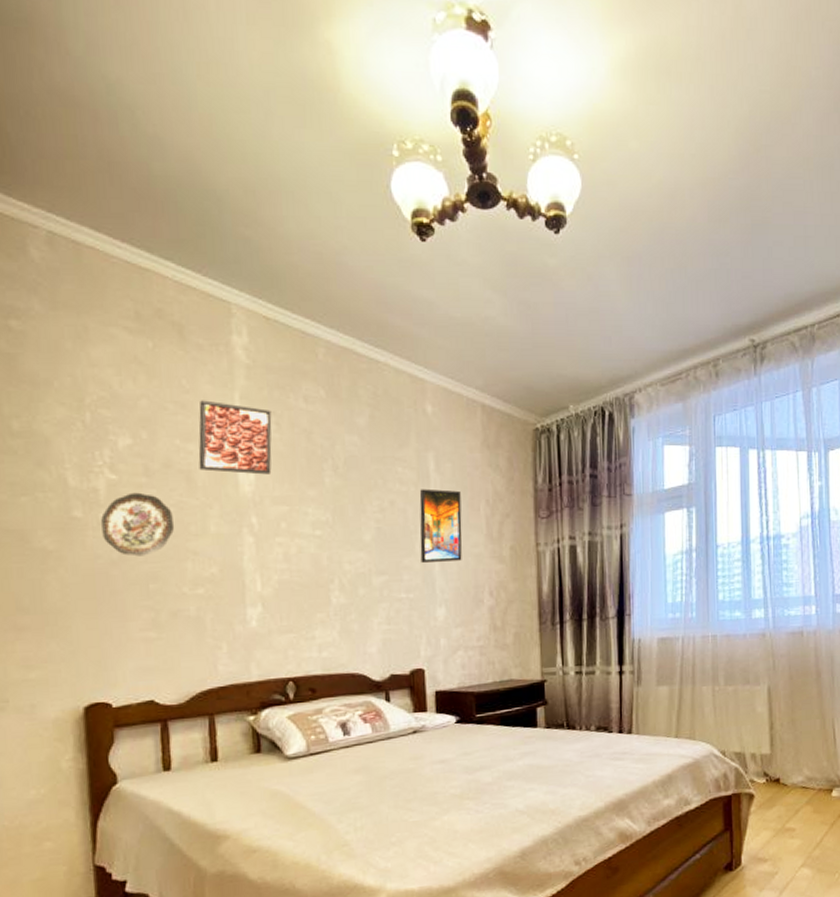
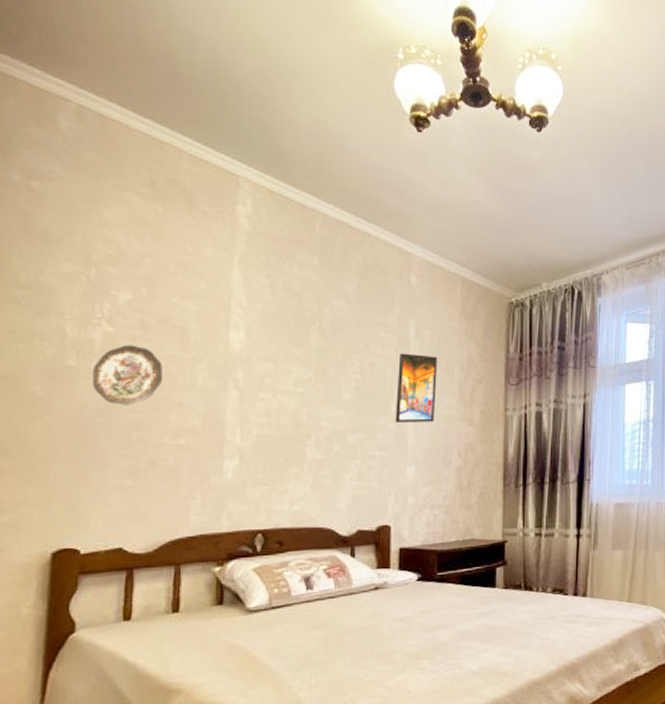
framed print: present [198,400,272,475] -> none [193,262,267,333]

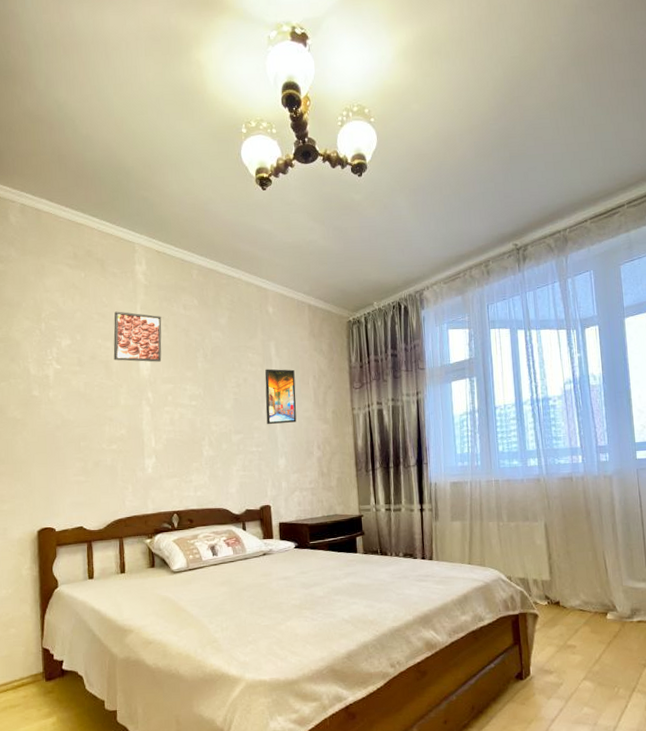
decorative plate: present [92,345,164,406] -> none [50,377,98,423]
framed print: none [193,262,267,333] -> present [113,311,162,362]

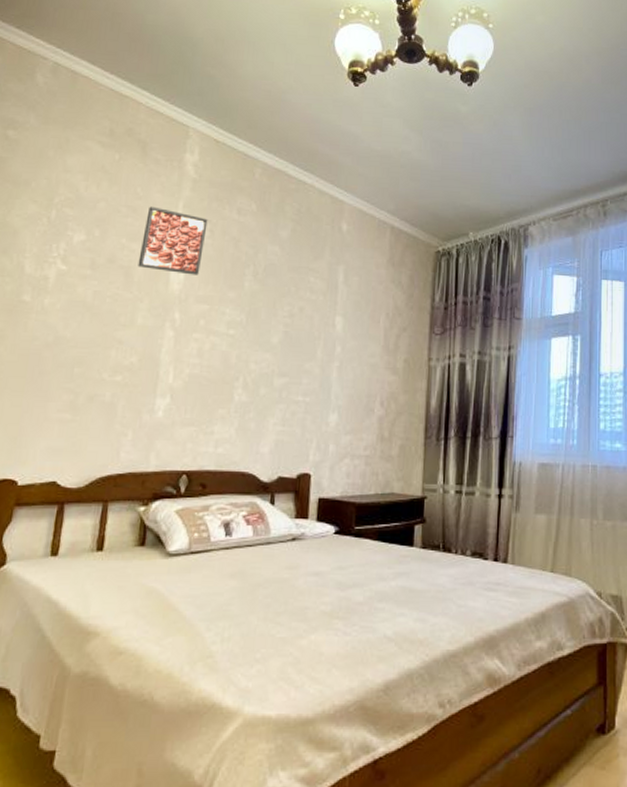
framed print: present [265,368,297,424] -> none [320,298,364,369]

